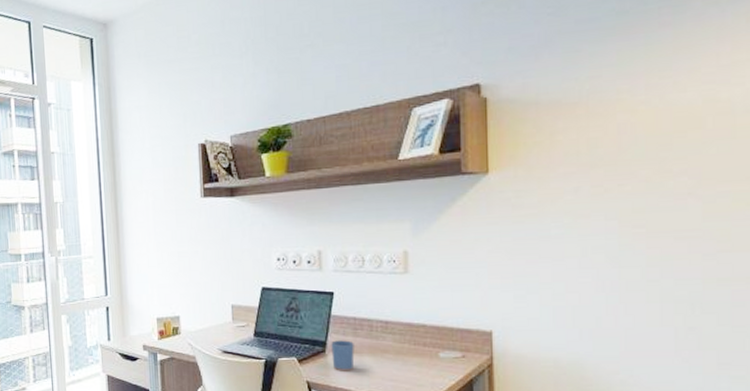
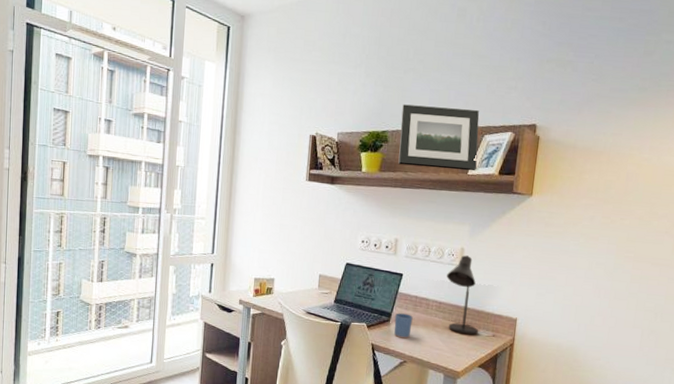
picture frame: none [304,80,410,161] -> present [398,104,479,171]
desk lamp: none [390,260,443,359] -> present [447,255,479,335]

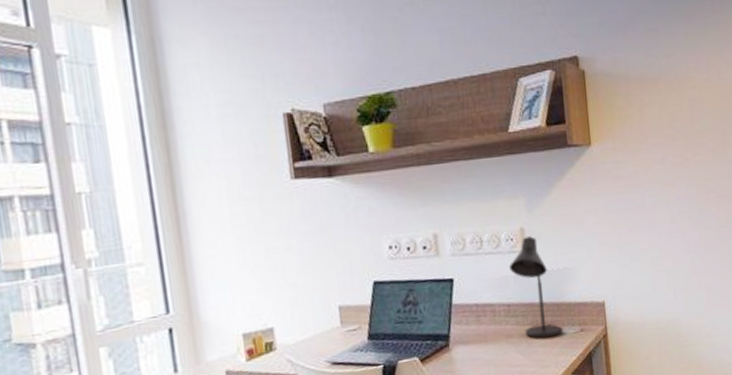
mug: present [394,313,413,339] -> none [454,329,480,365]
picture frame: present [398,104,479,171] -> none [406,48,519,135]

